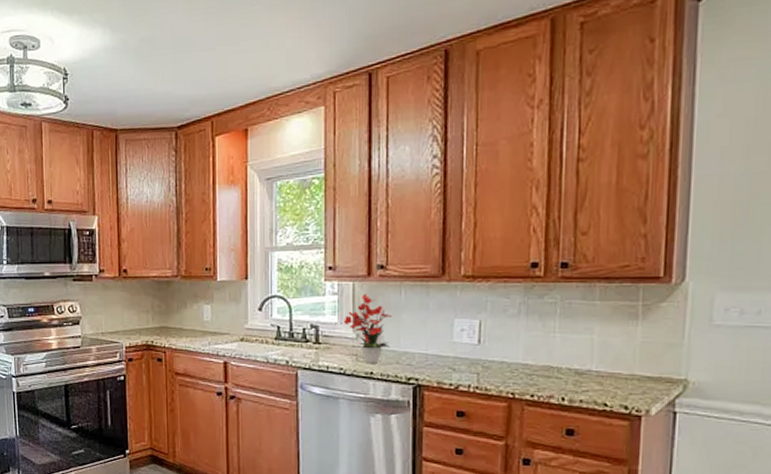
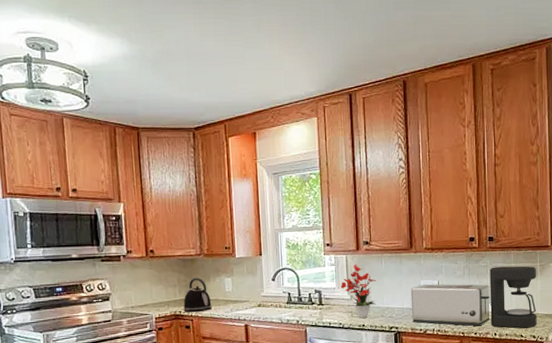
kettle: none [156,303,187,343] -> present [183,278,212,312]
toaster: none [438,323,558,386] -> present [410,283,491,327]
coffee maker: none [556,304,636,395] -> present [489,265,537,329]

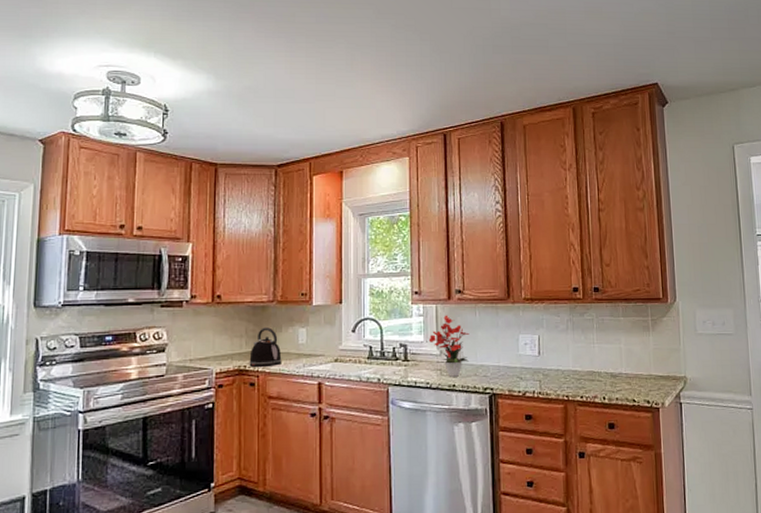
toaster: present [410,283,491,327] -> none [507,338,598,389]
coffee maker: present [489,265,537,329] -> none [596,320,651,392]

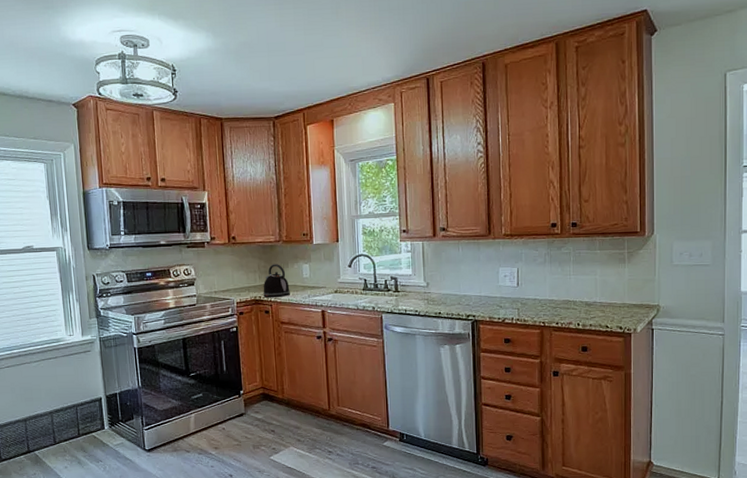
potted flower: present [428,315,469,377] -> none [416,251,453,306]

